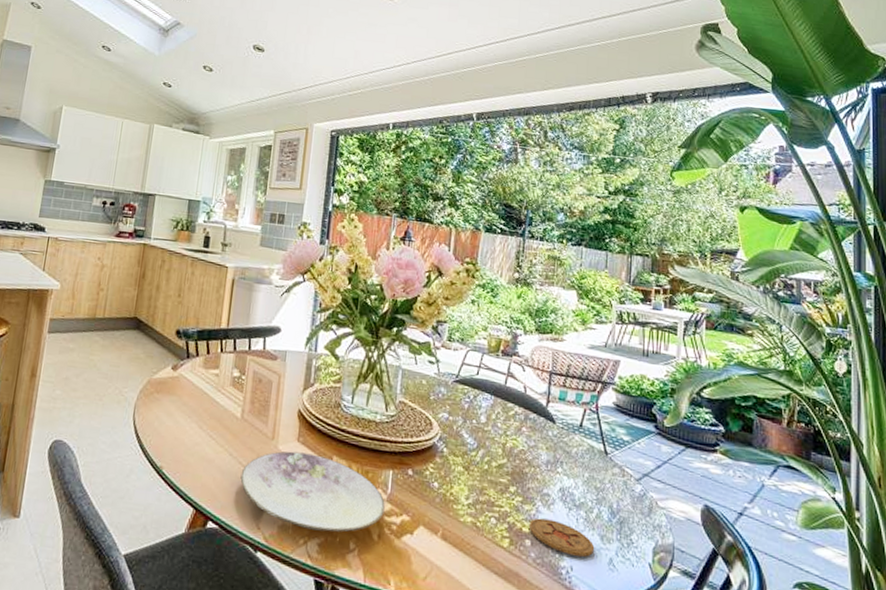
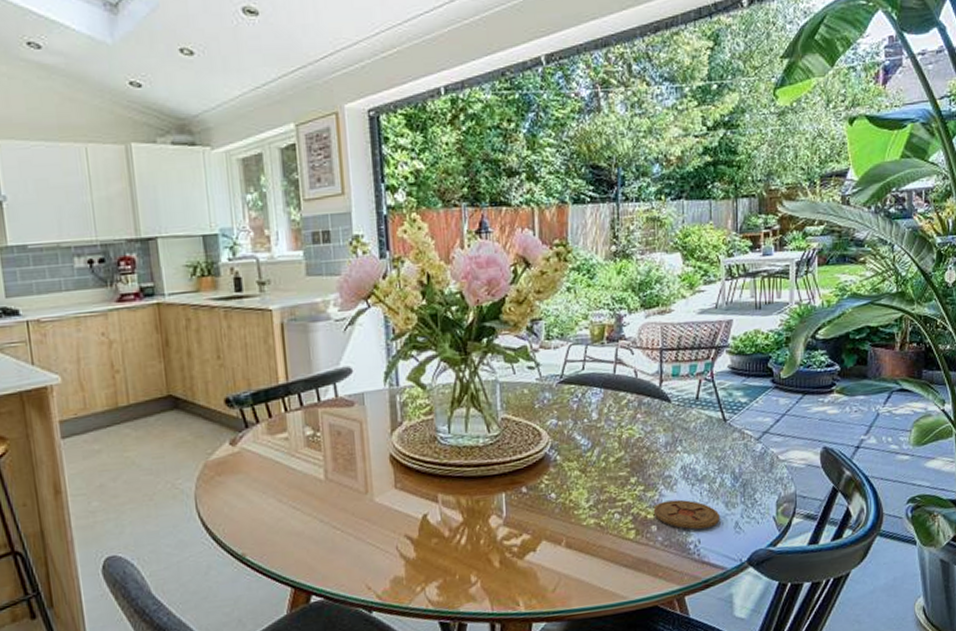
plate: present [240,451,385,532] -> none [337,497,503,576]

